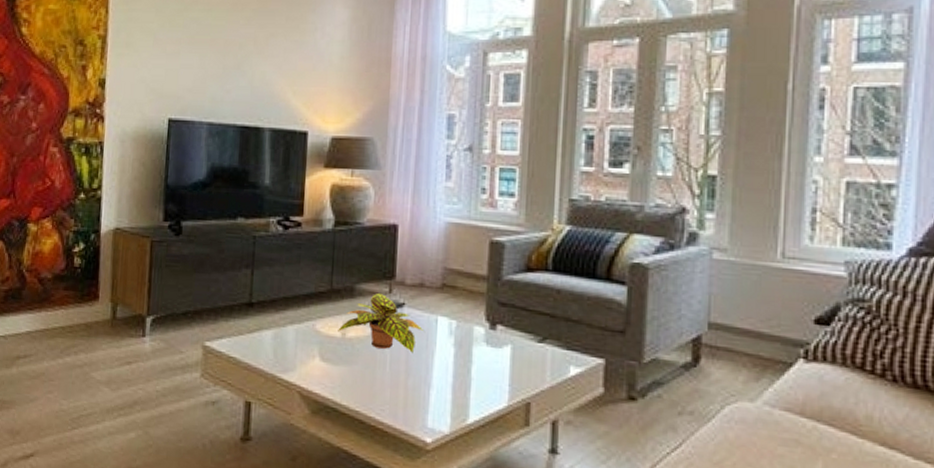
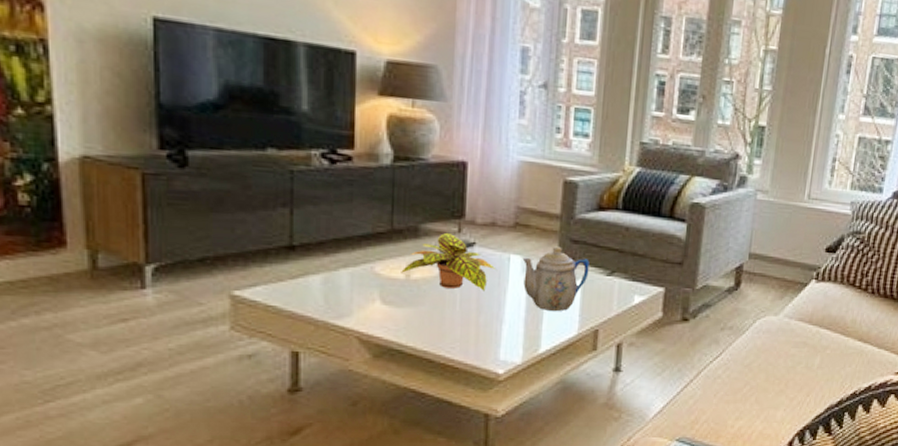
teapot: none [449,308,519,380] -> present [522,246,590,312]

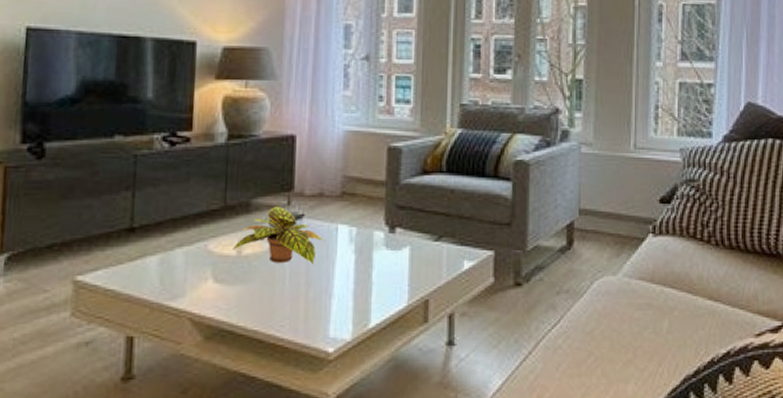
teapot: present [522,246,590,312] -> none [350,213,416,282]

